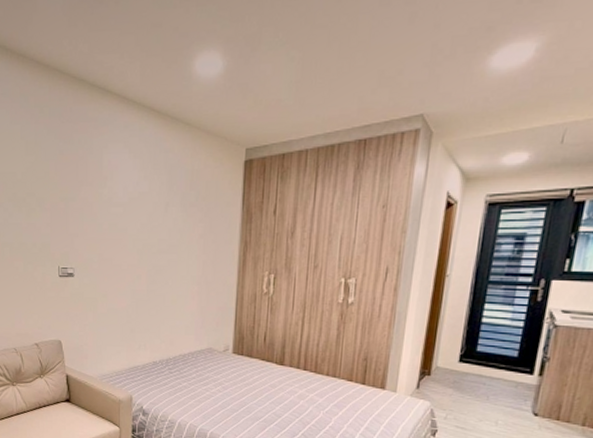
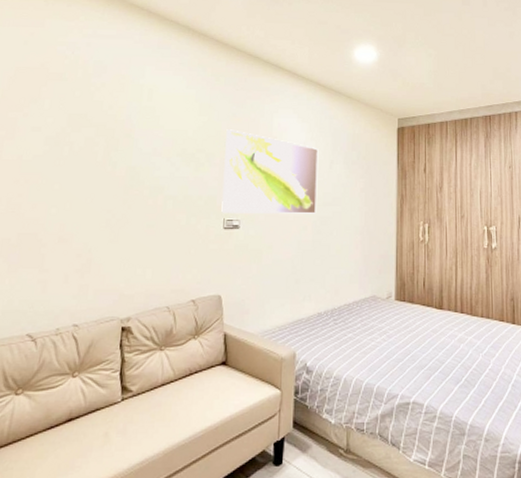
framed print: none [55,170,153,262] -> present [221,129,319,214]

